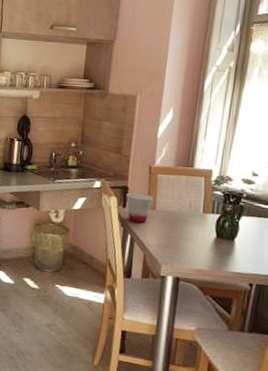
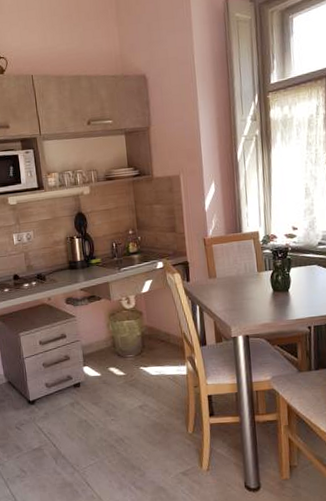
cup: present [126,192,155,223] -> none [188,265,214,293]

